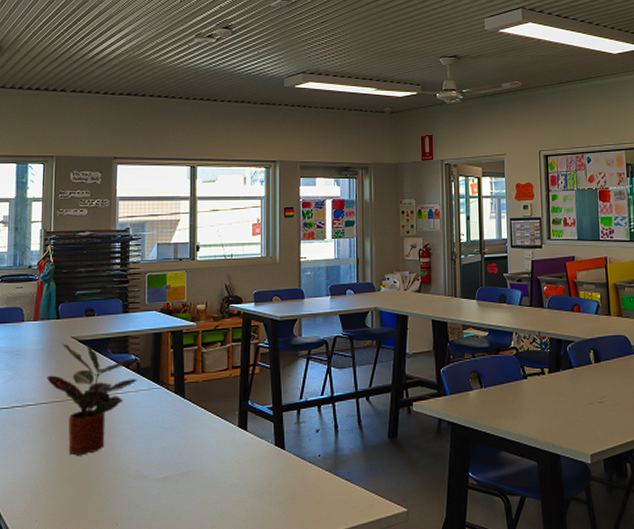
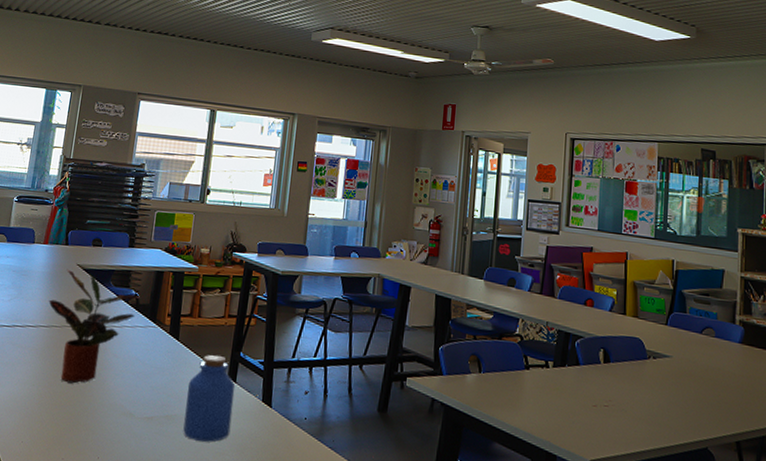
jar: none [199,406,247,493] -> present [183,354,236,442]

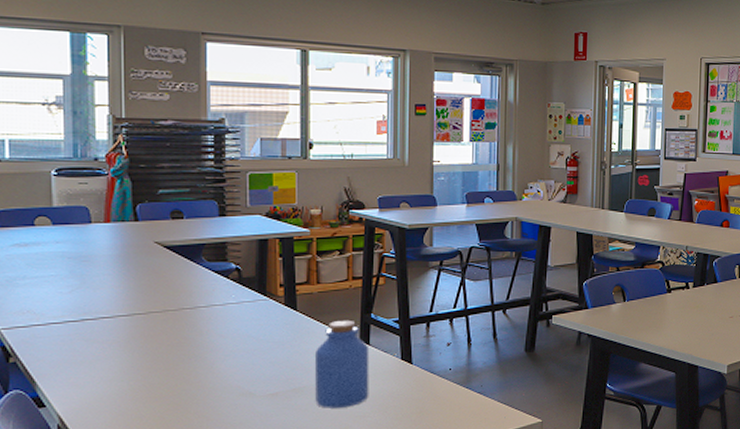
potted plant: present [48,268,140,384] -> none [124,248,242,373]

